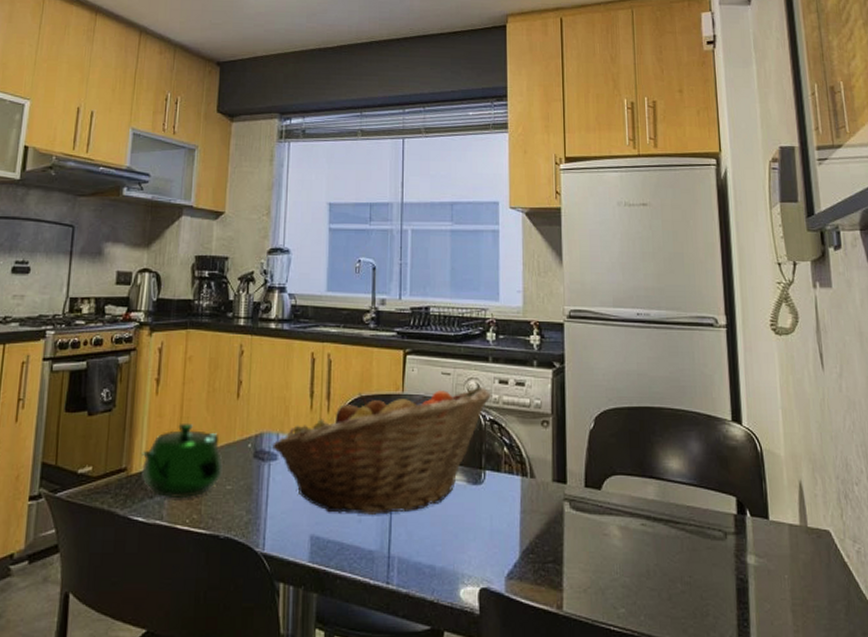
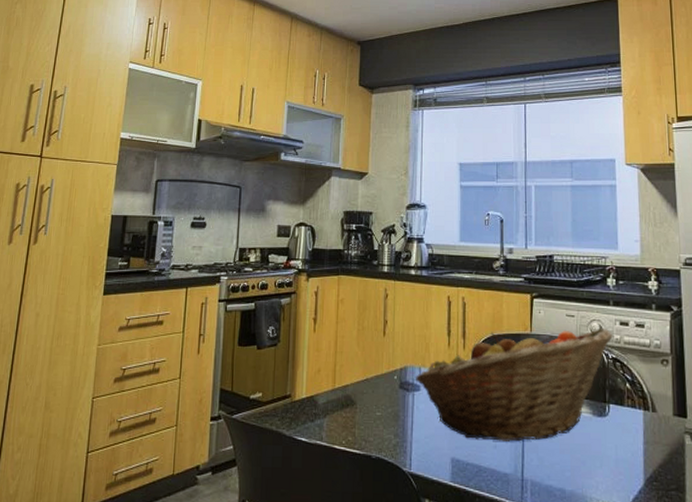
teapot: present [140,422,223,499] -> none [302,356,373,423]

